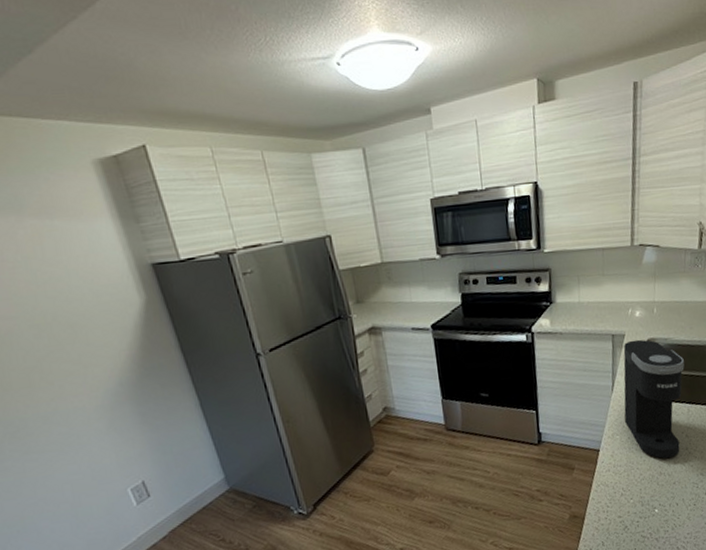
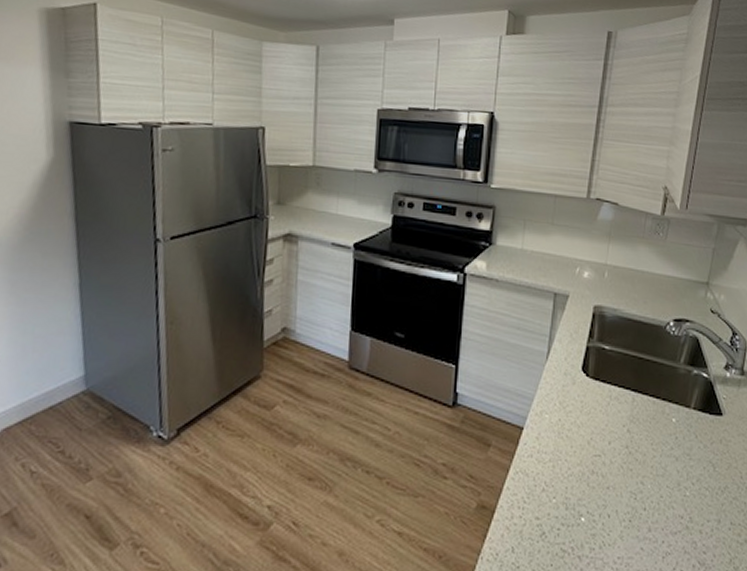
coffee maker: present [623,339,684,459] -> none [556,303,633,455]

